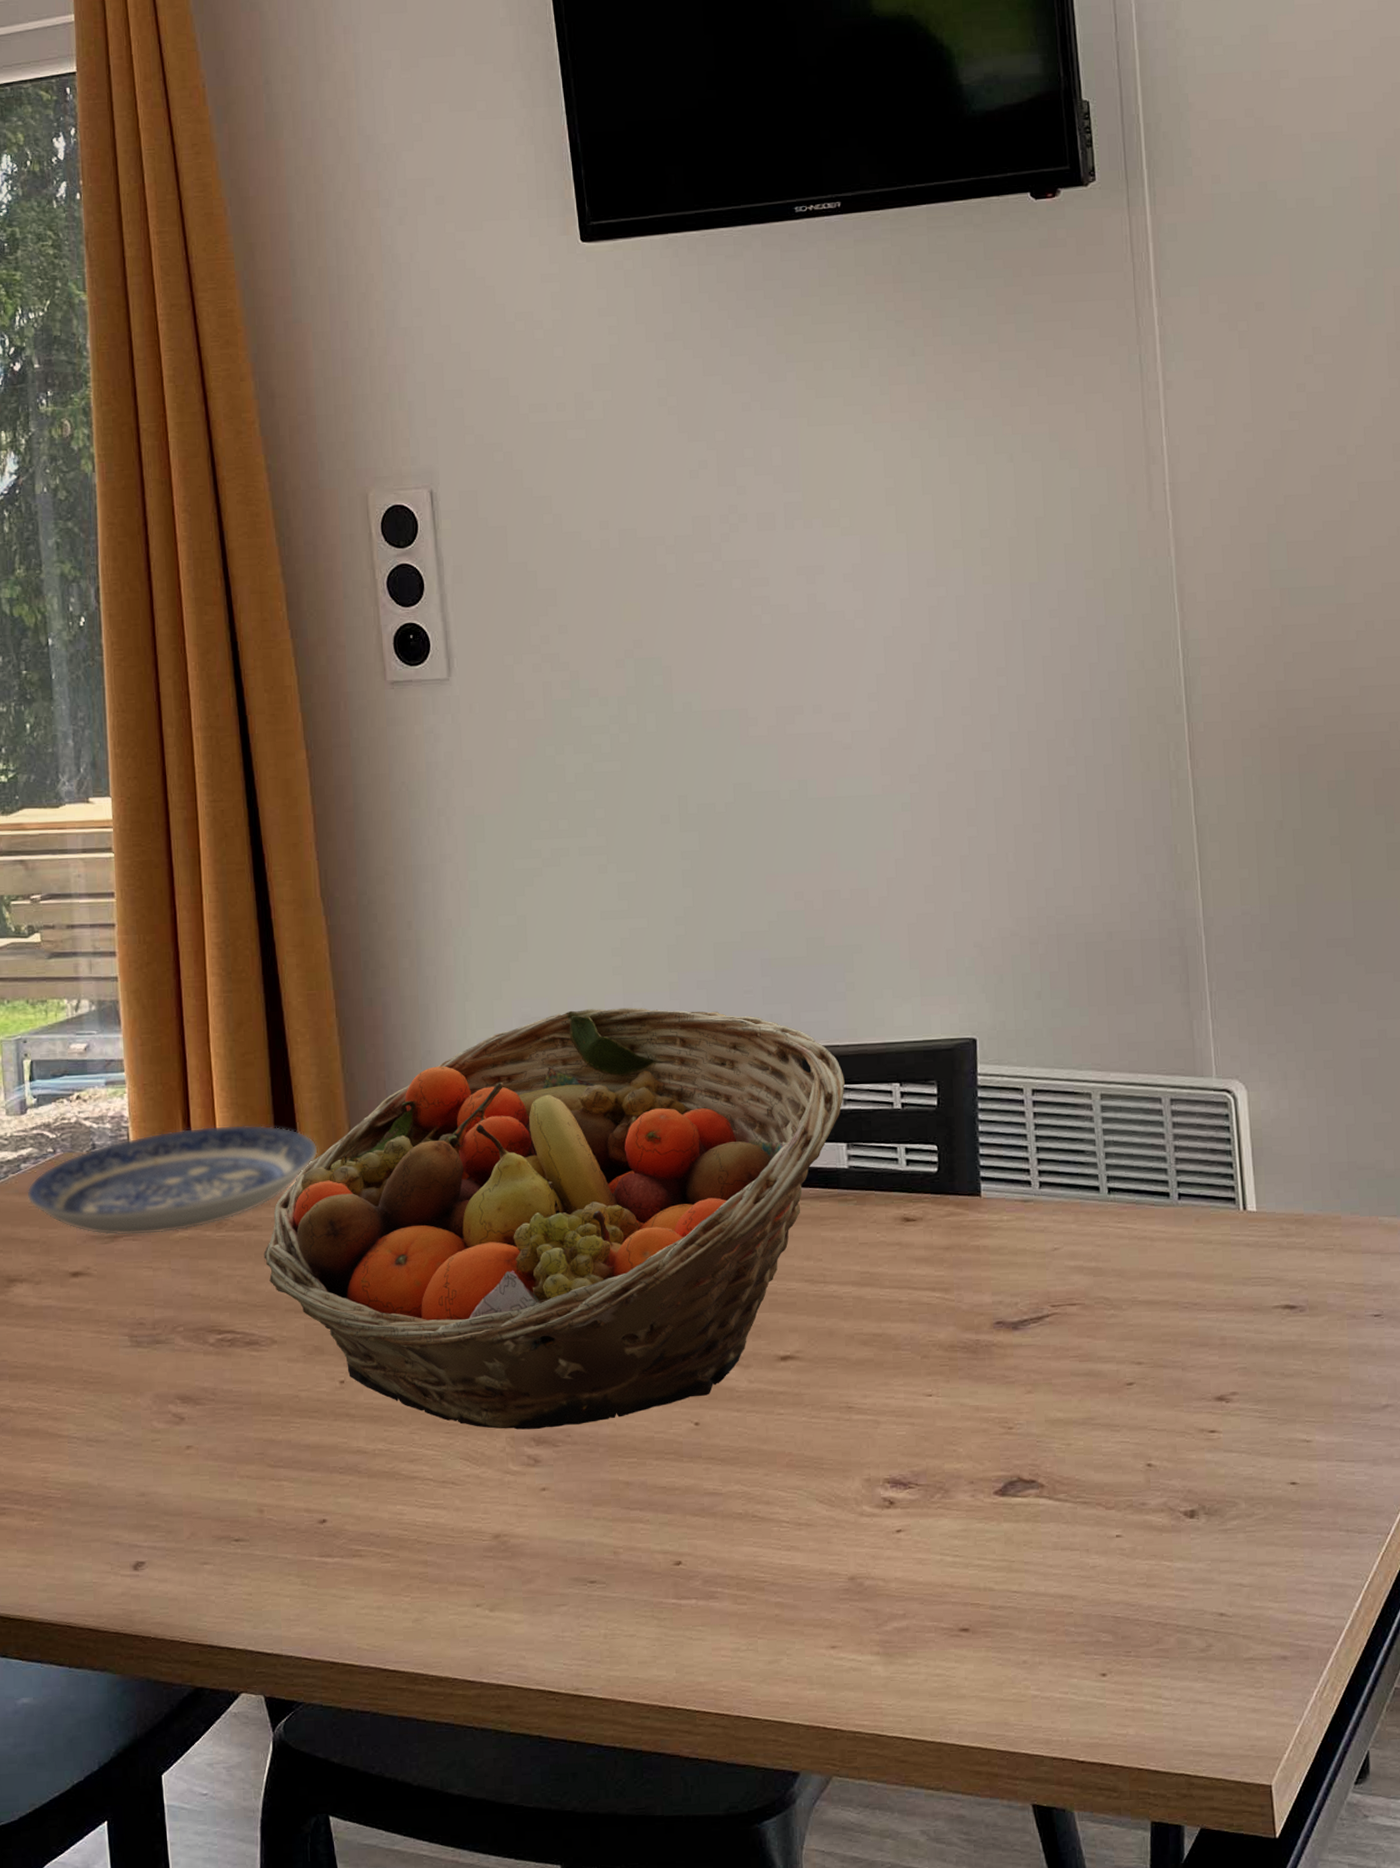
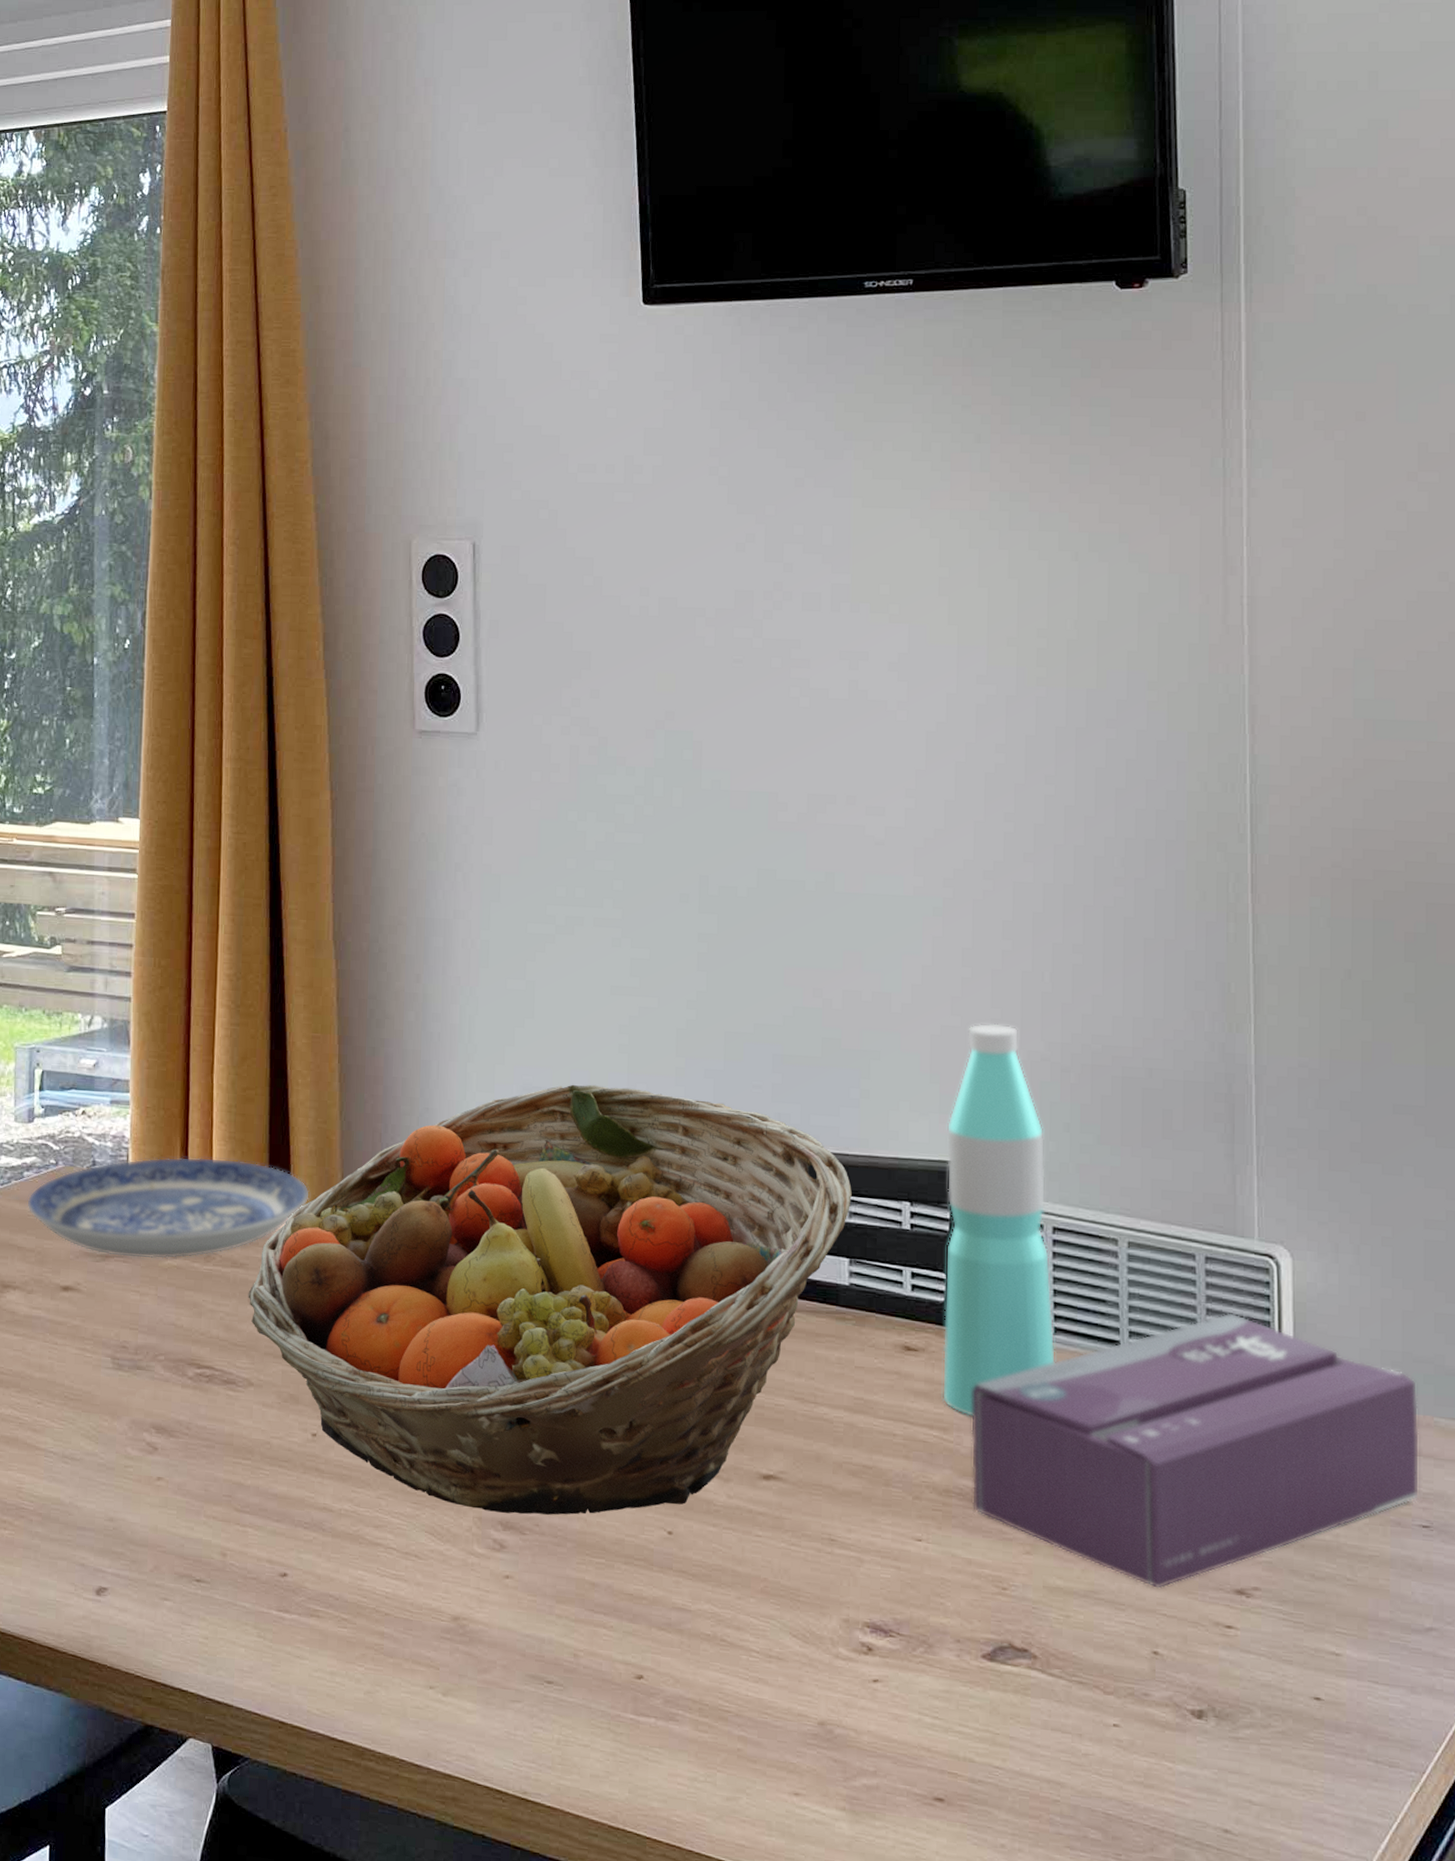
water bottle: none [928,906,1043,1276] -> present [941,1023,1056,1418]
tissue box: none [968,1147,1368,1407] -> present [970,1312,1419,1589]

